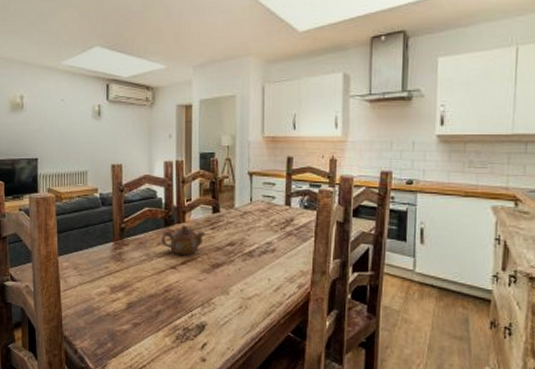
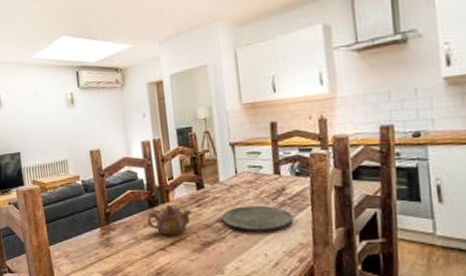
plate: none [233,232,297,257] -> present [222,205,293,231]

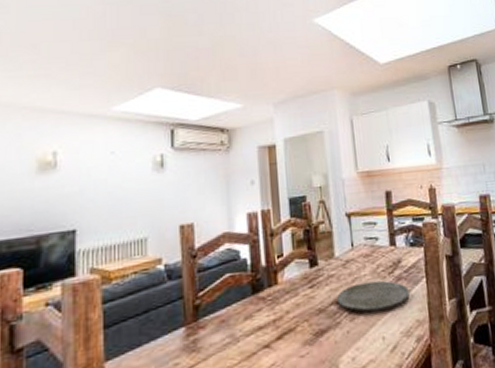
teapot: present [146,204,193,236] -> none [248,288,305,329]

